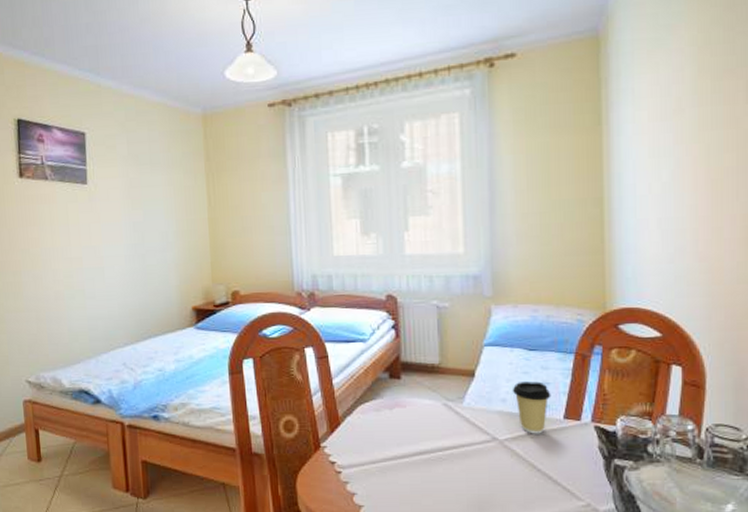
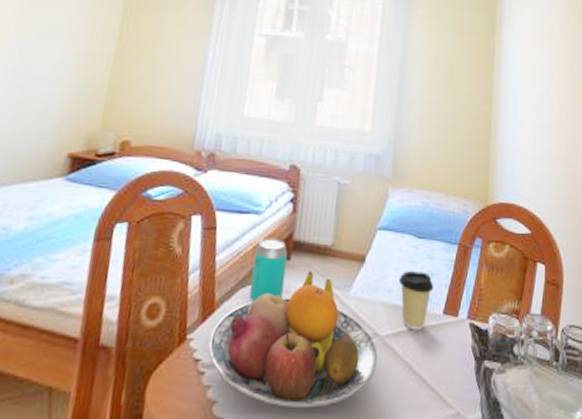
fruit bowl: none [340,387,500,498] -> present [208,271,378,407]
beverage can: none [367,361,399,416] -> present [249,237,288,302]

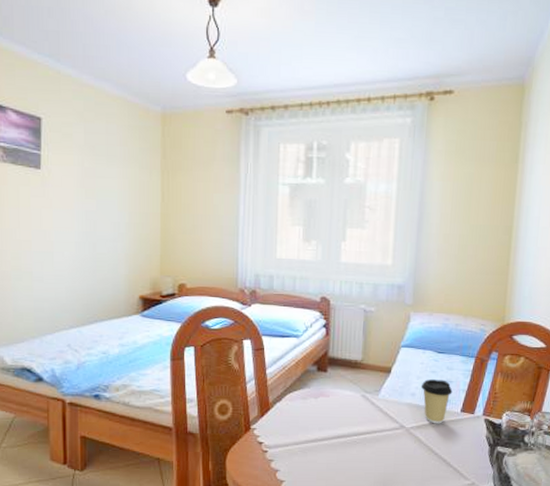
fruit bowl: present [208,271,378,407] -> none [268,380,405,476]
beverage can: present [249,237,288,302] -> none [296,355,325,403]

